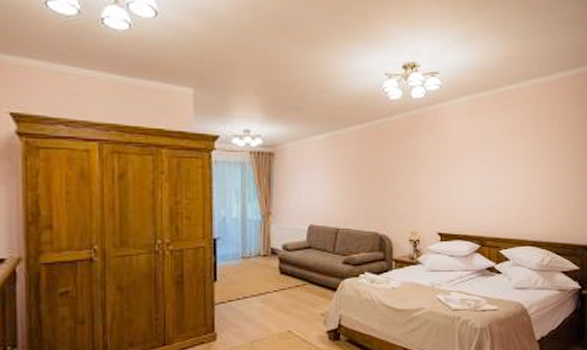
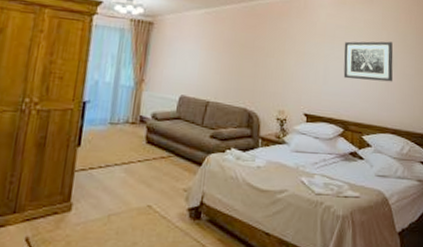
wall art: none [478,149,533,194] -> present [343,41,393,82]

